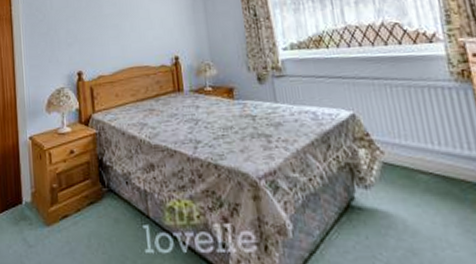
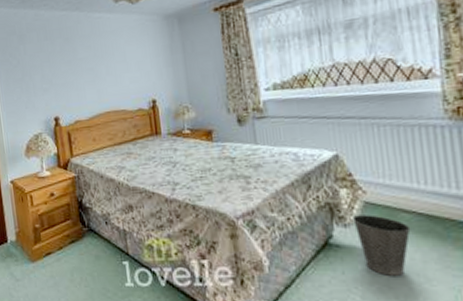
waste basket: none [373,176,430,241] -> present [353,215,411,276]

